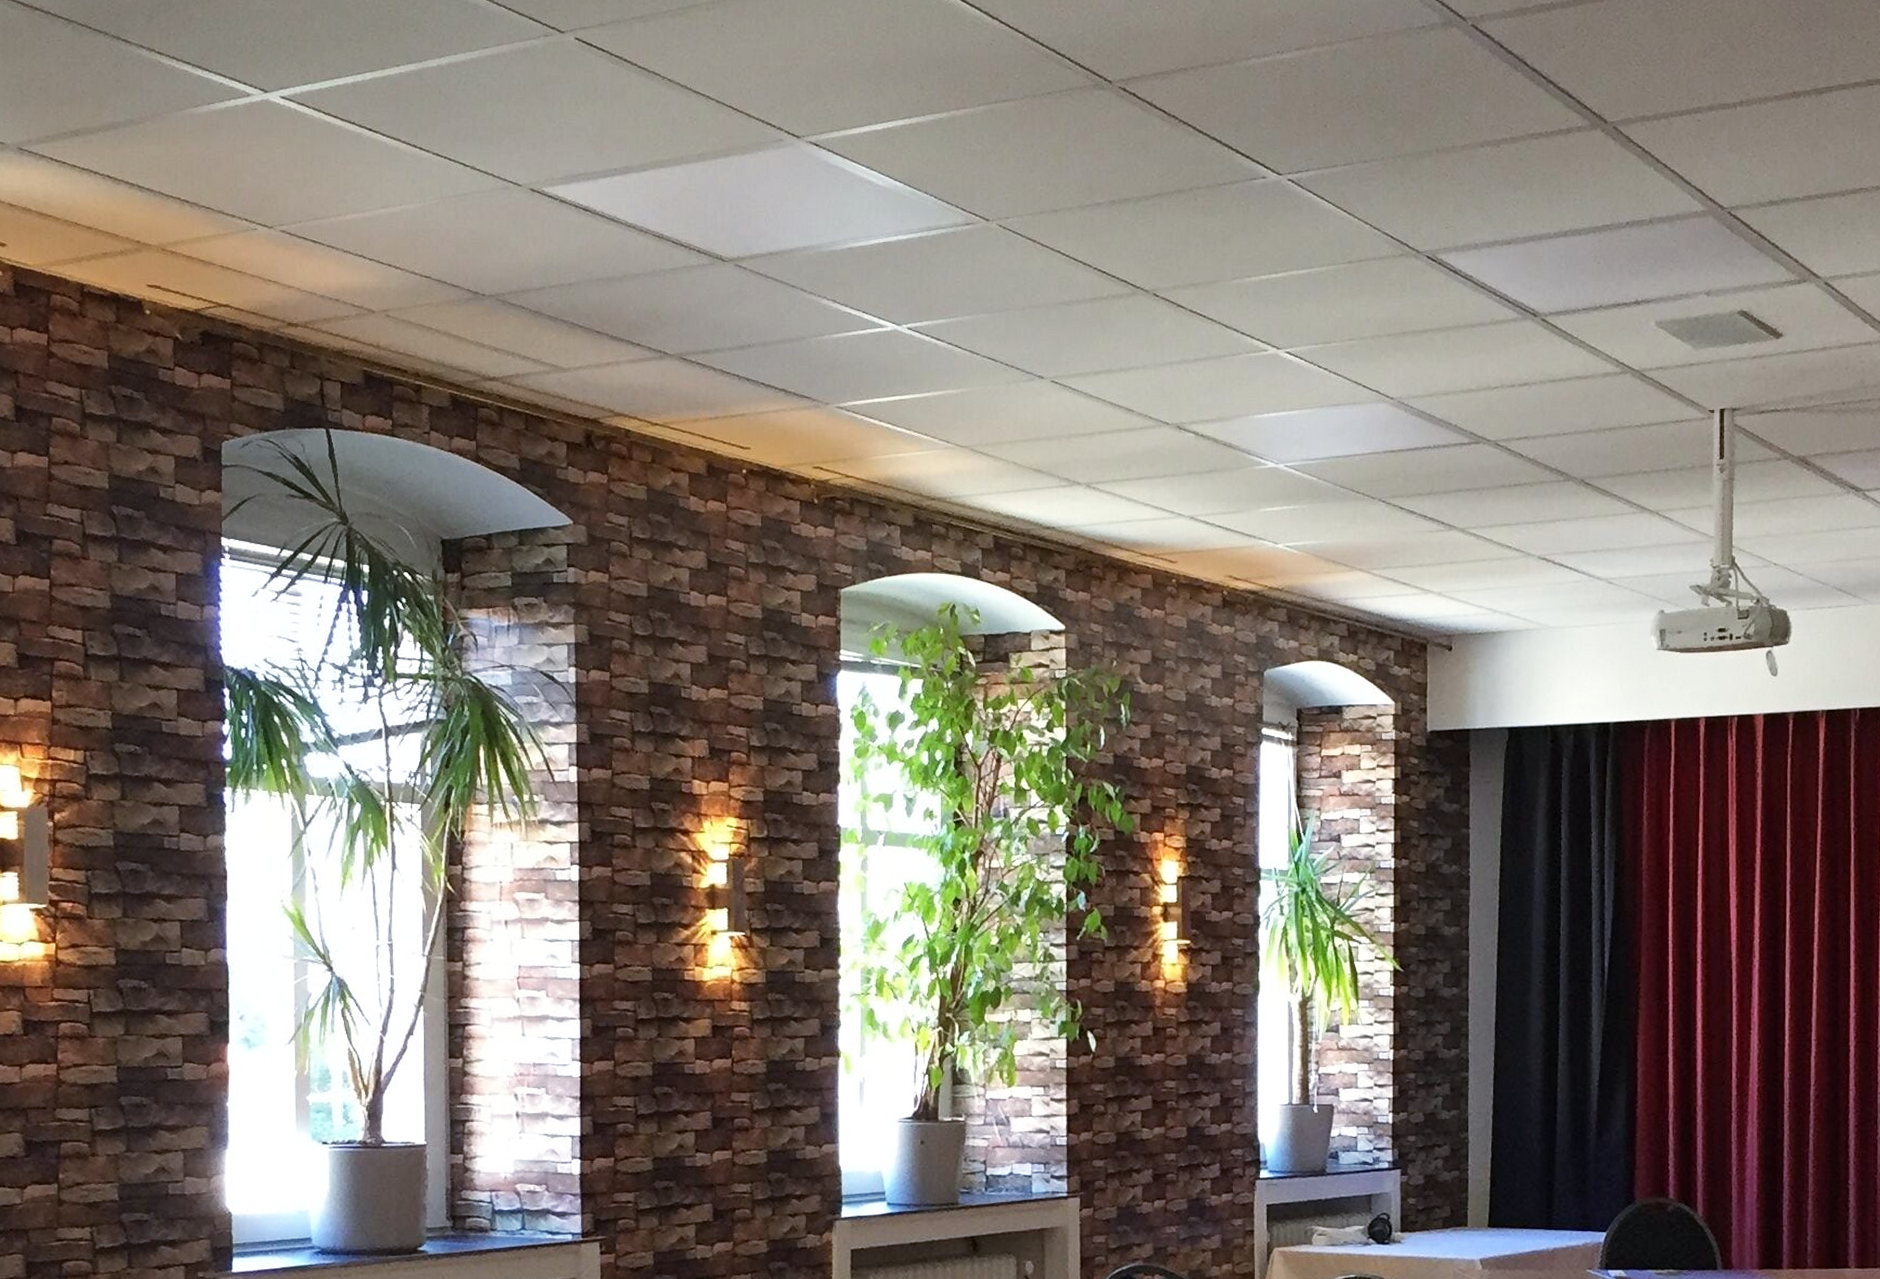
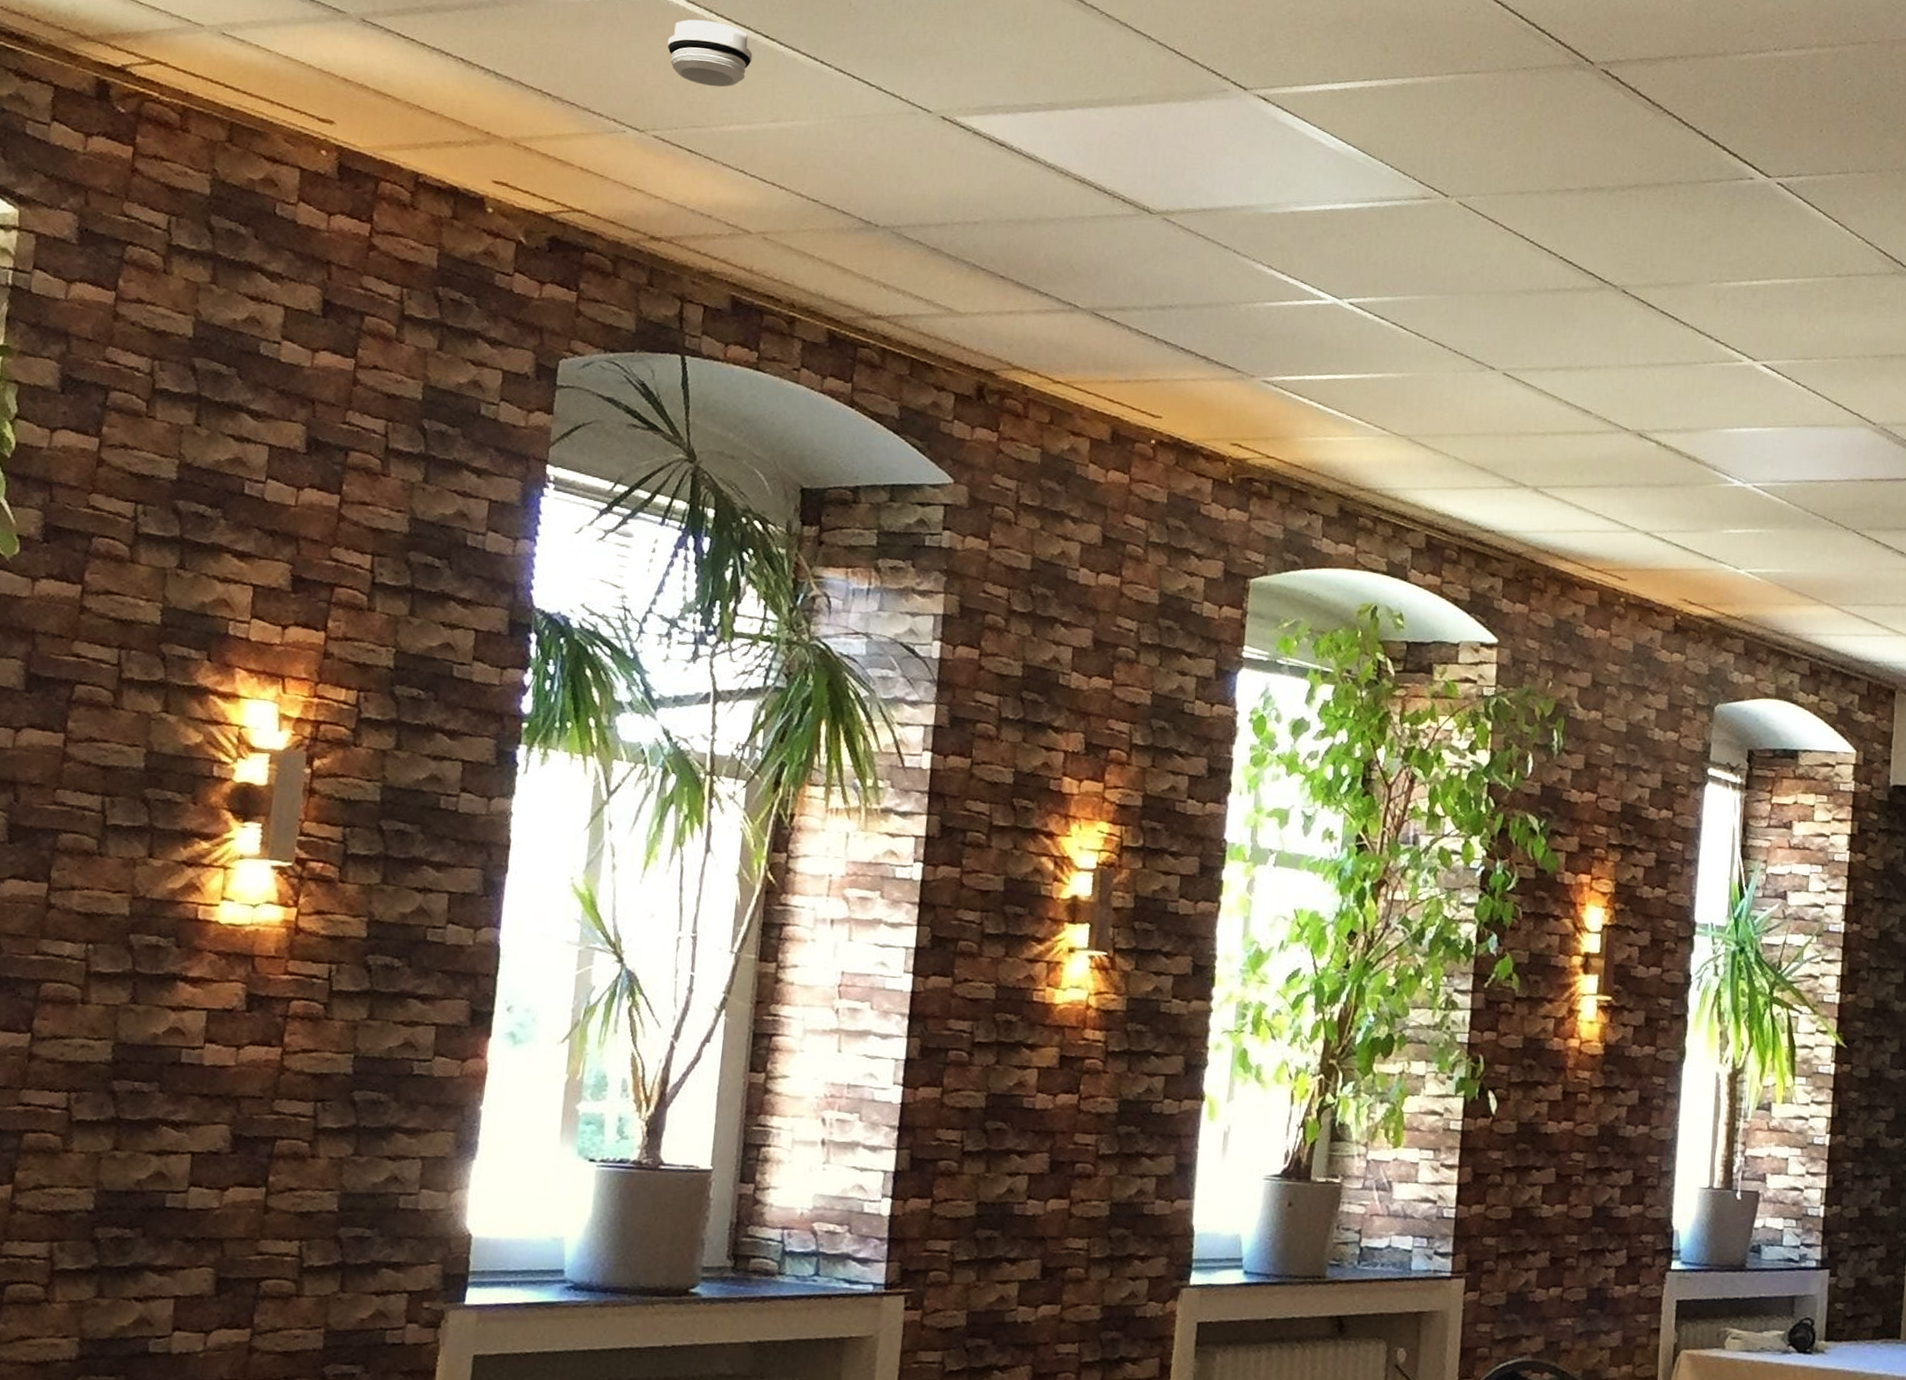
smoke detector: none [284,119,360,181] -> present [667,19,753,88]

